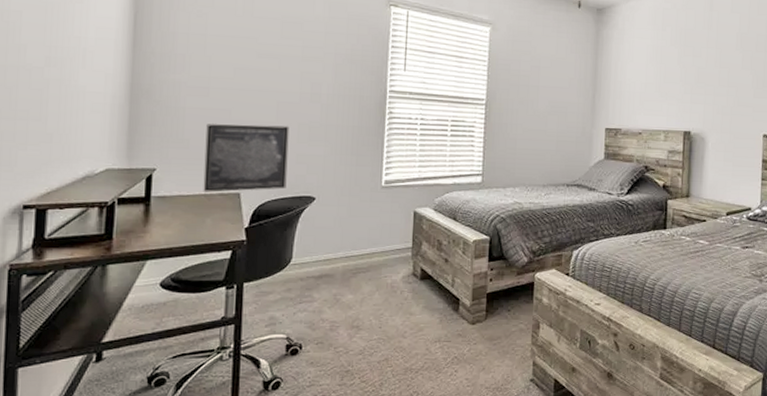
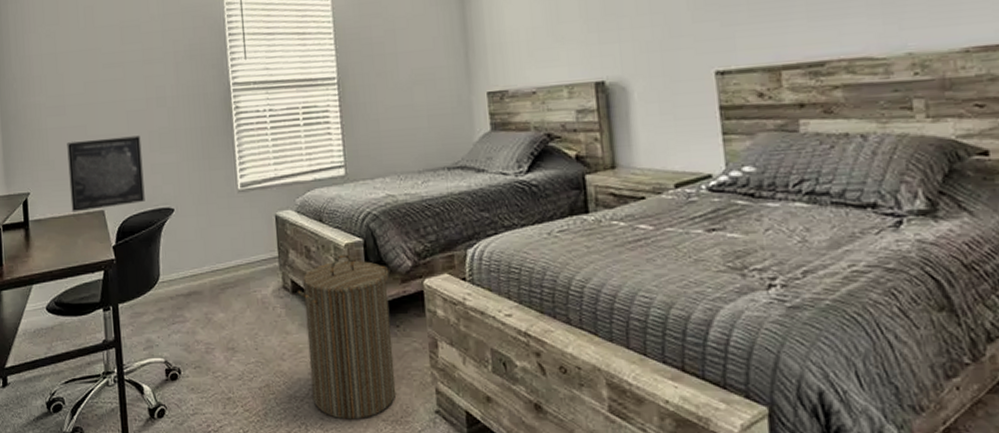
laundry hamper: none [425,249,508,388] -> present [297,254,397,420]

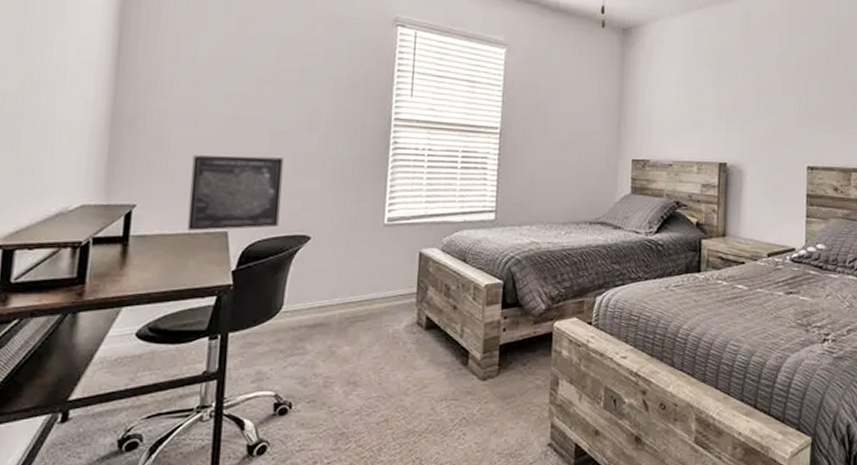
laundry hamper: present [297,254,397,420] -> none [430,295,524,454]

